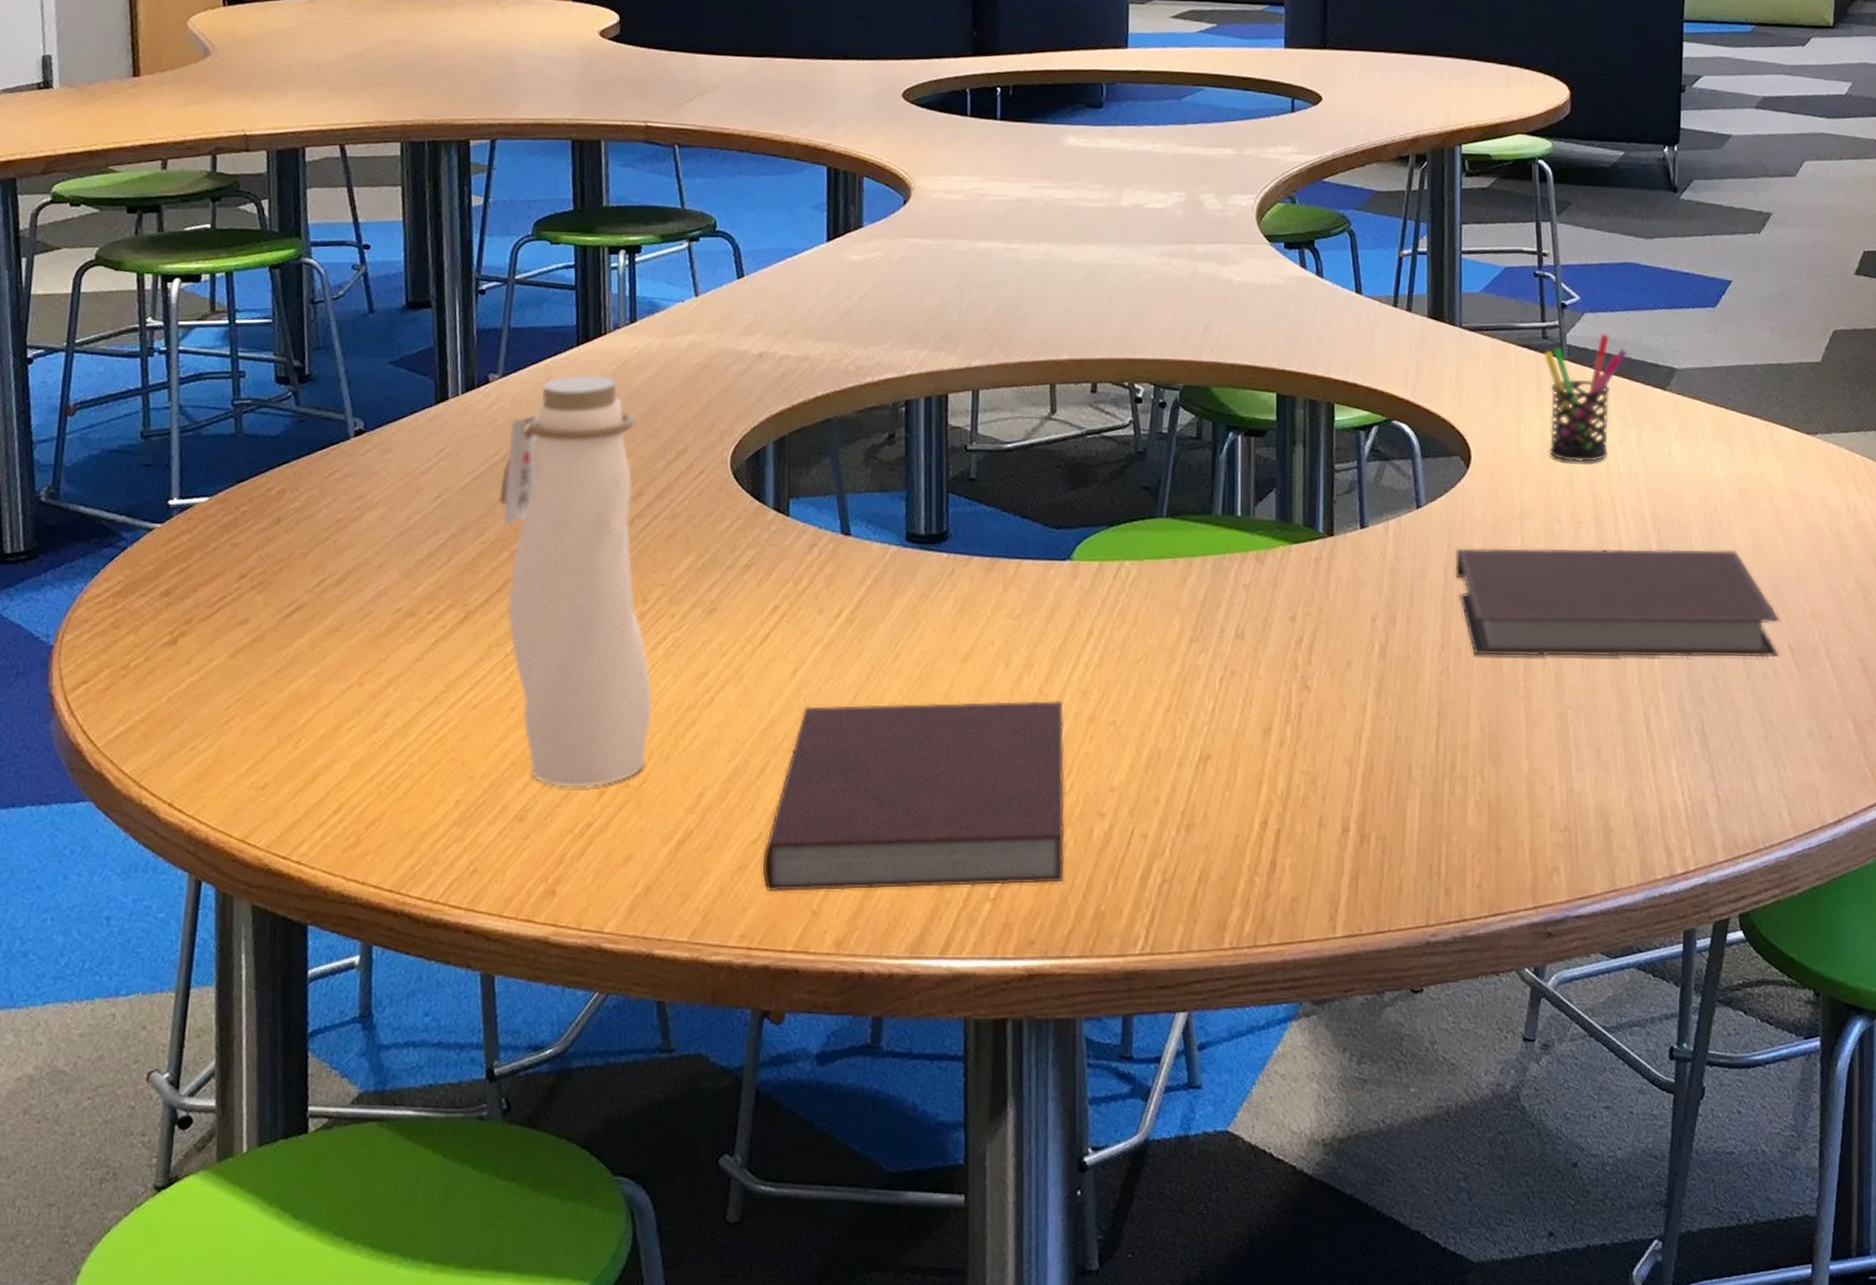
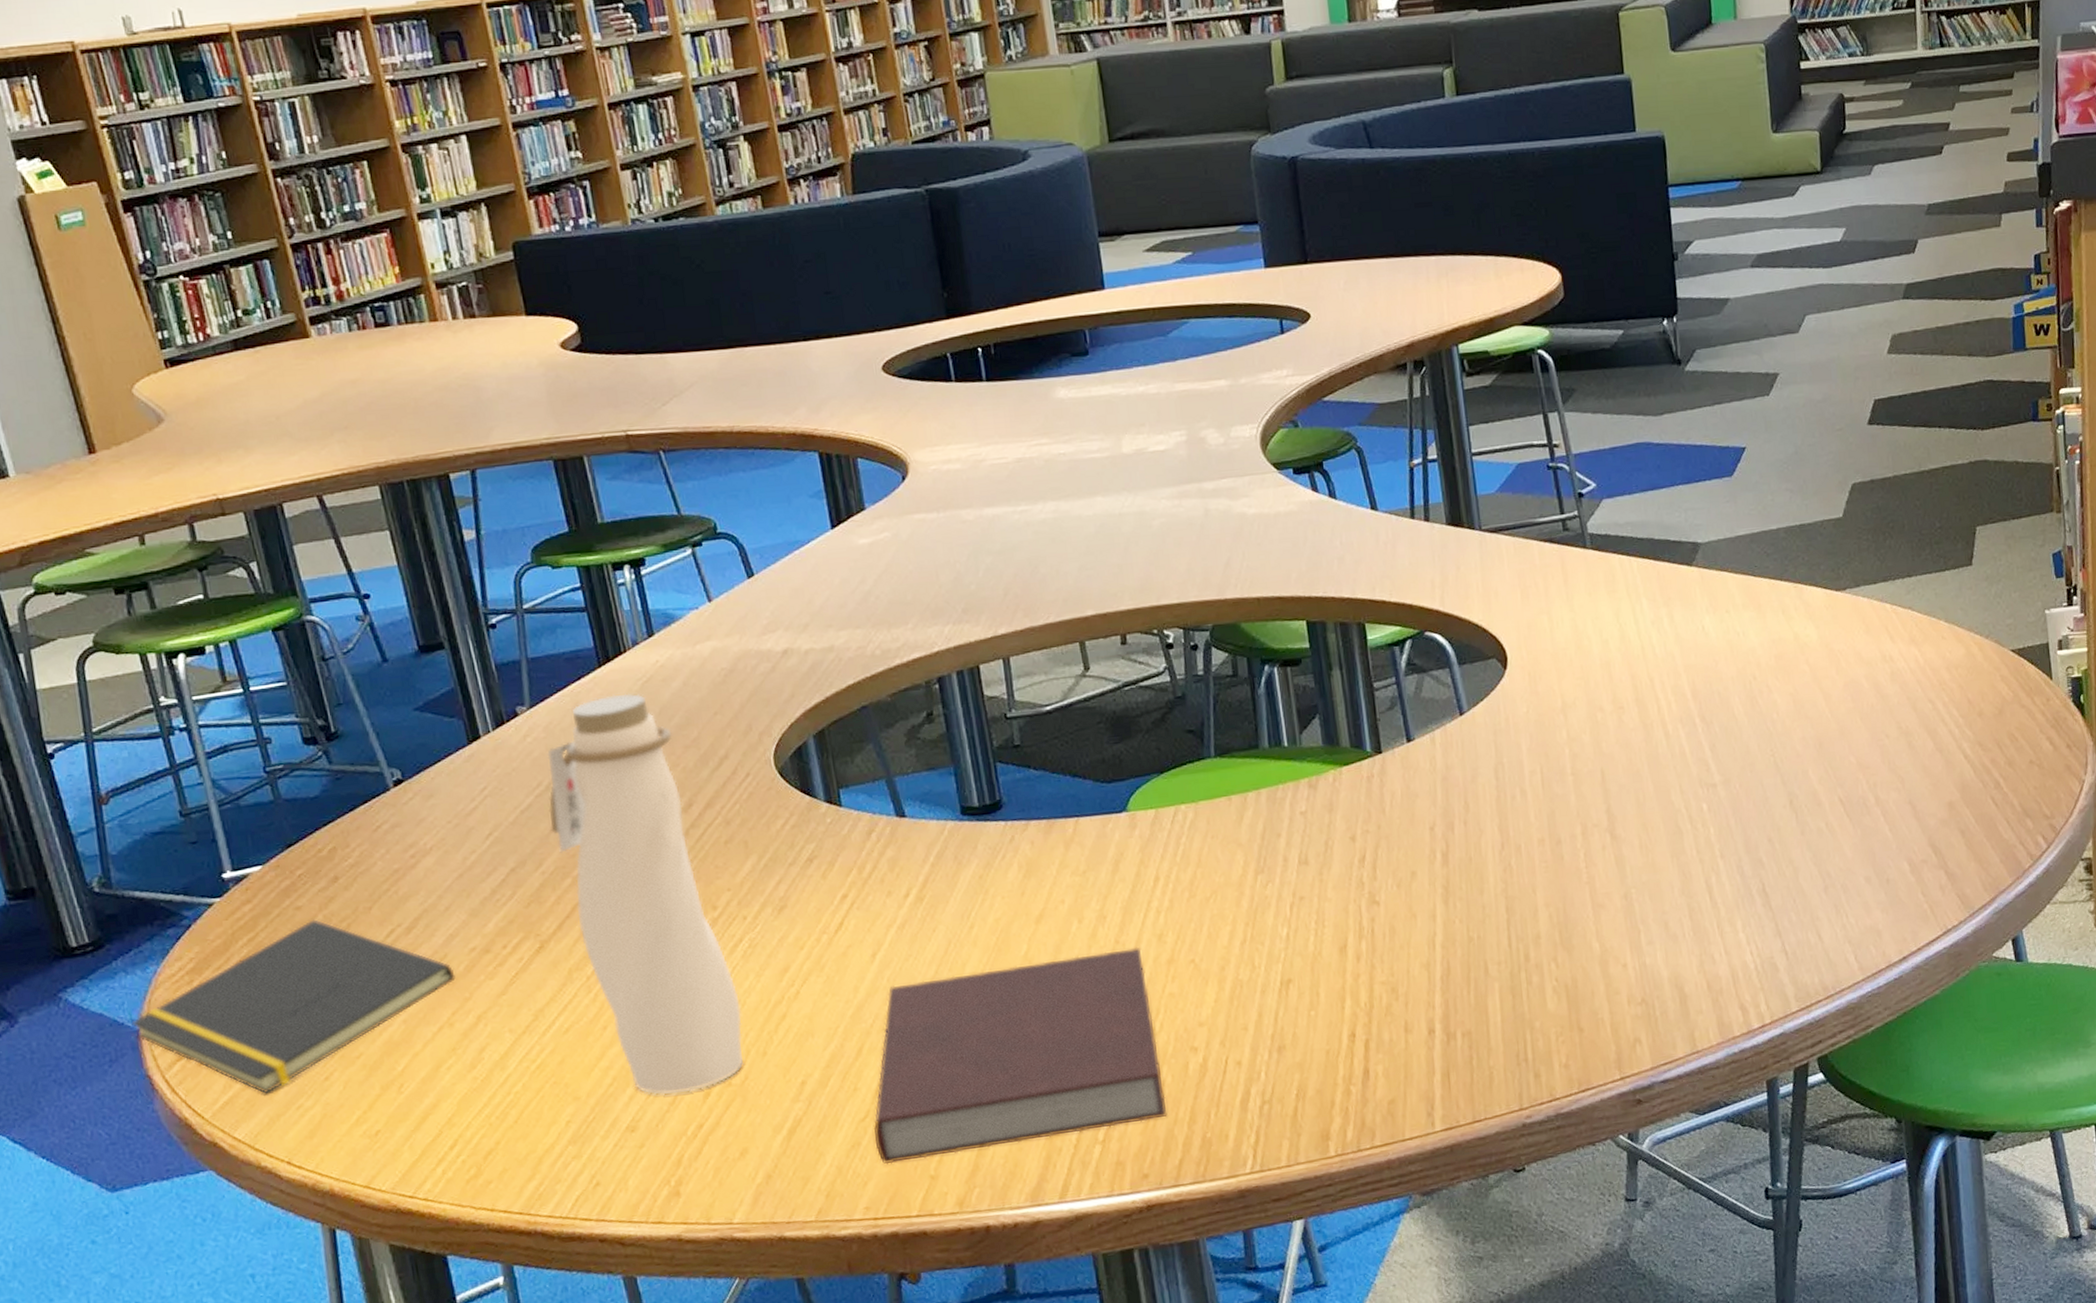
notepad: none [46,558,376,730] -> present [131,919,456,1094]
notebook: present [1455,547,1781,658] -> none [1504,713,1830,849]
pen holder: present [1543,333,1628,462] -> none [1566,516,1650,650]

